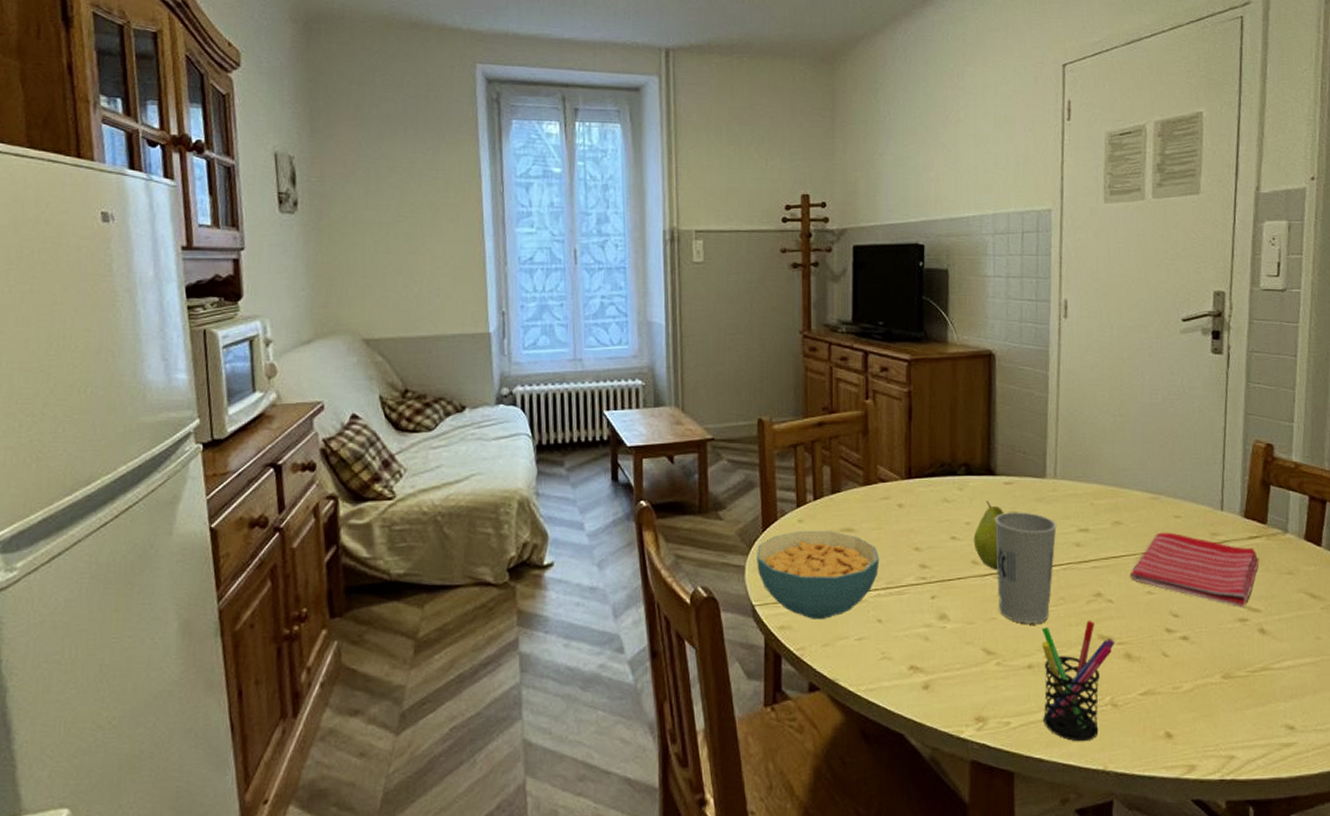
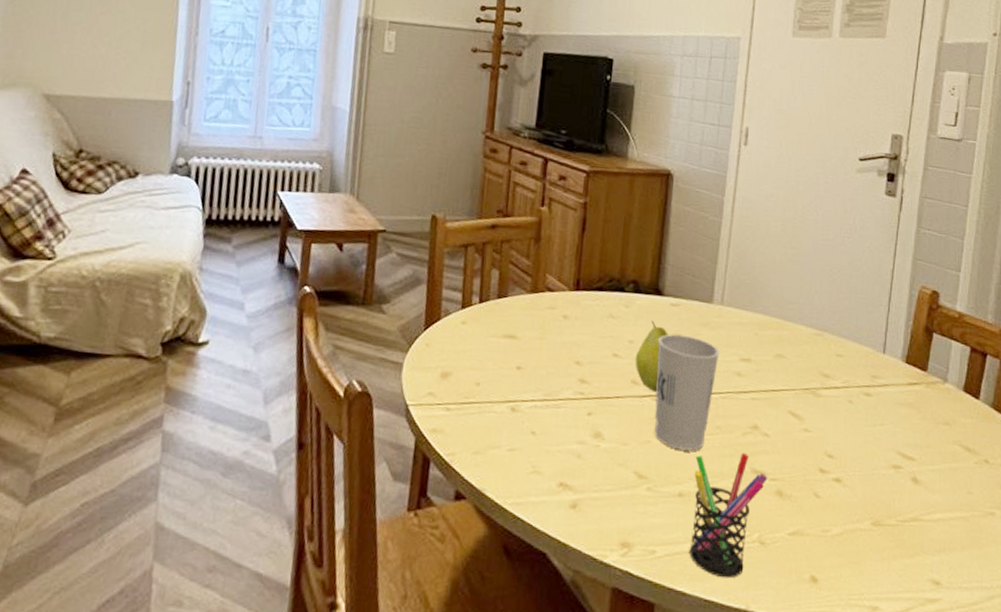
cereal bowl: present [757,531,880,619] -> none [415,333,540,426]
dish towel: present [1130,532,1259,607] -> none [788,369,917,454]

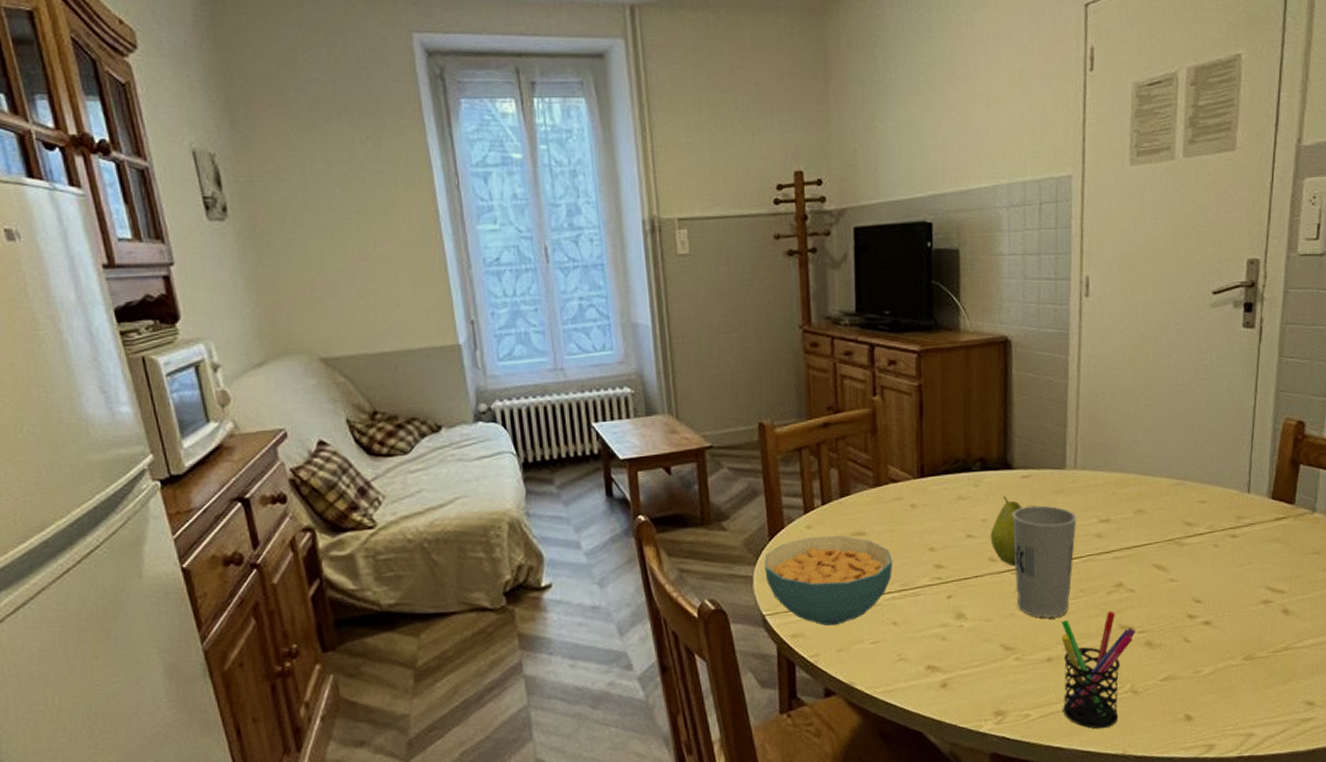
cereal bowl: none [415,333,540,426] -> present [764,536,893,626]

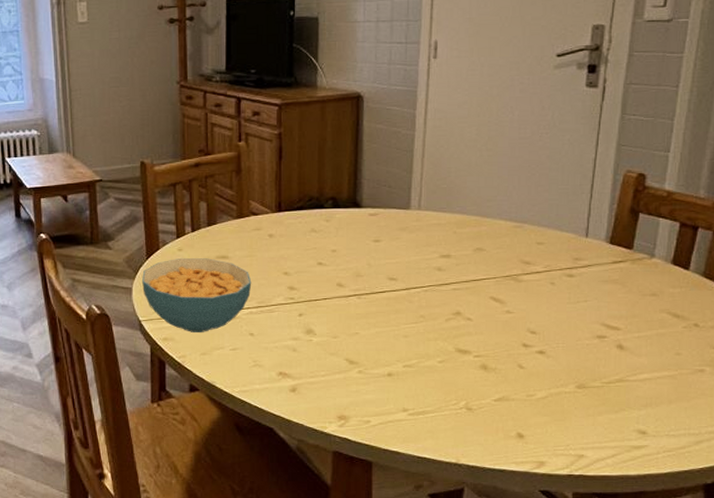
fruit: present [990,496,1022,567] -> none [339,231,368,292]
cup: present [1012,505,1077,618] -> none [360,240,420,338]
pen holder: present [1061,611,1136,729] -> none [401,336,472,439]

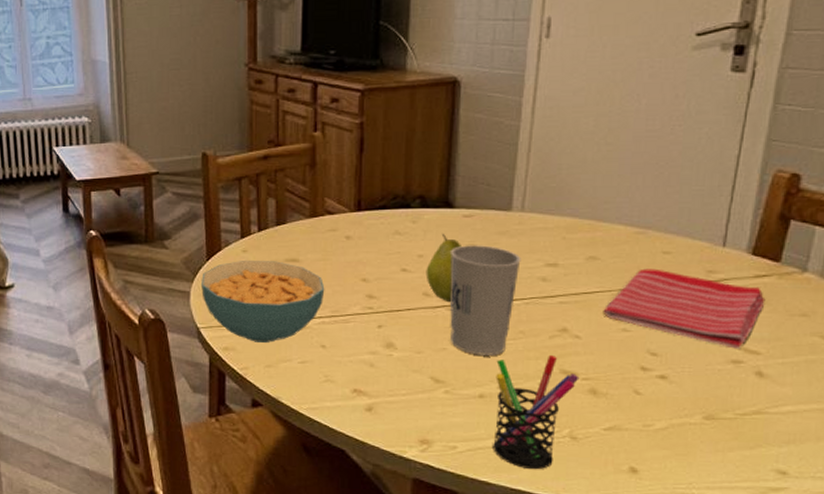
fruit: none [339,231,368,292] -> present [426,234,461,303]
cup: none [360,240,420,338] -> present [450,245,521,356]
pen holder: none [401,336,472,439] -> present [493,356,580,470]
dish towel: none [489,257,622,326] -> present [603,268,766,349]

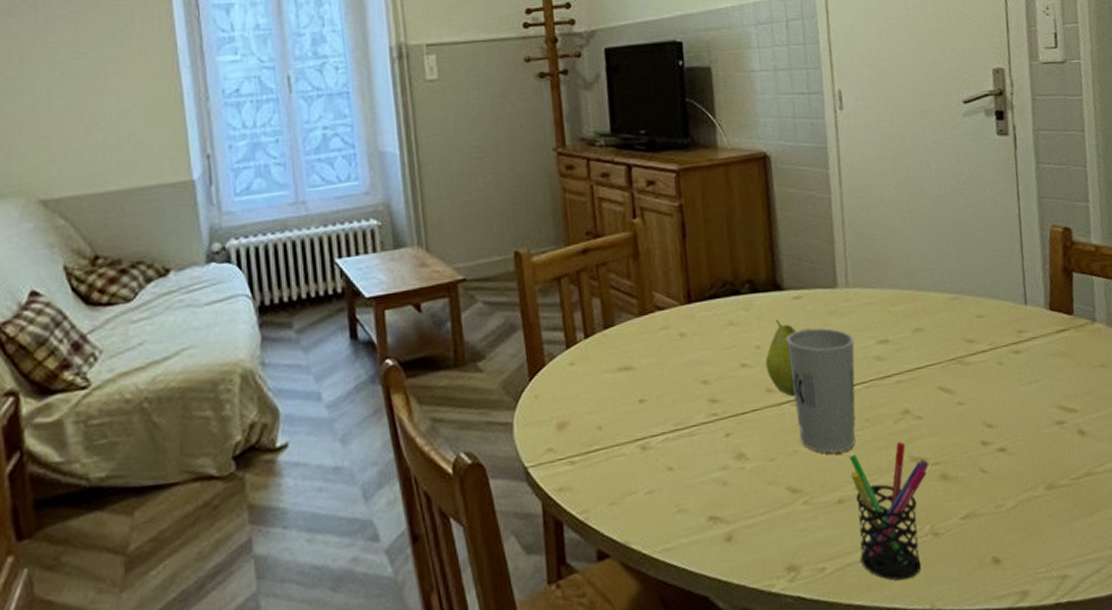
cereal bowl: present [201,261,325,343] -> none [525,371,665,476]
dish towel: present [603,268,766,349] -> none [937,334,1070,409]

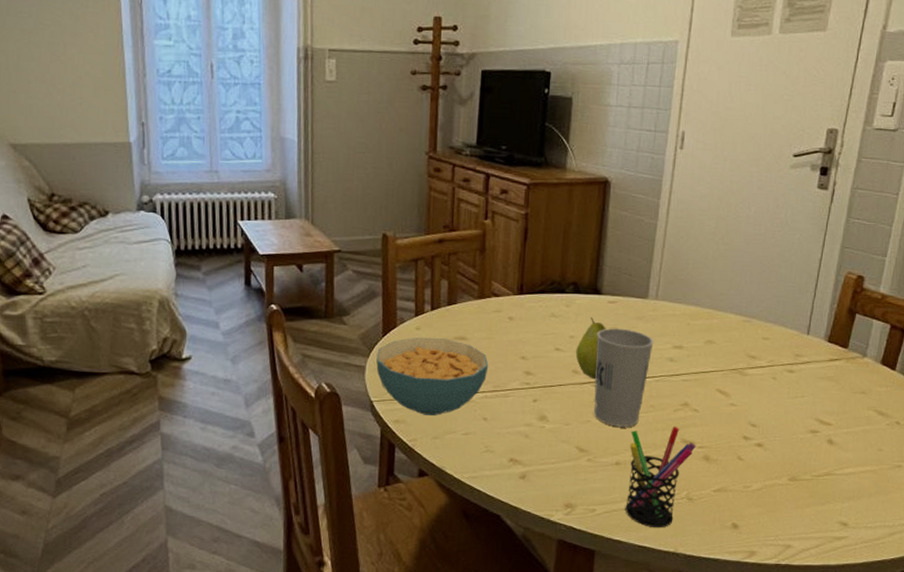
cereal bowl: none [525,371,665,476] -> present [376,338,489,415]

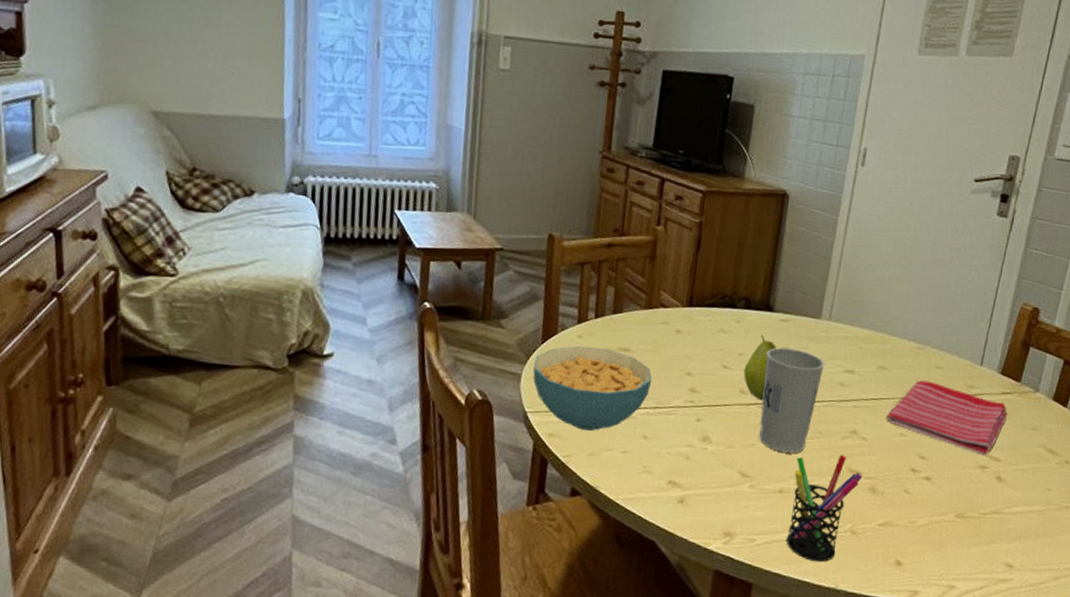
dish towel: none [716,352,837,421] -> present [886,380,1008,456]

